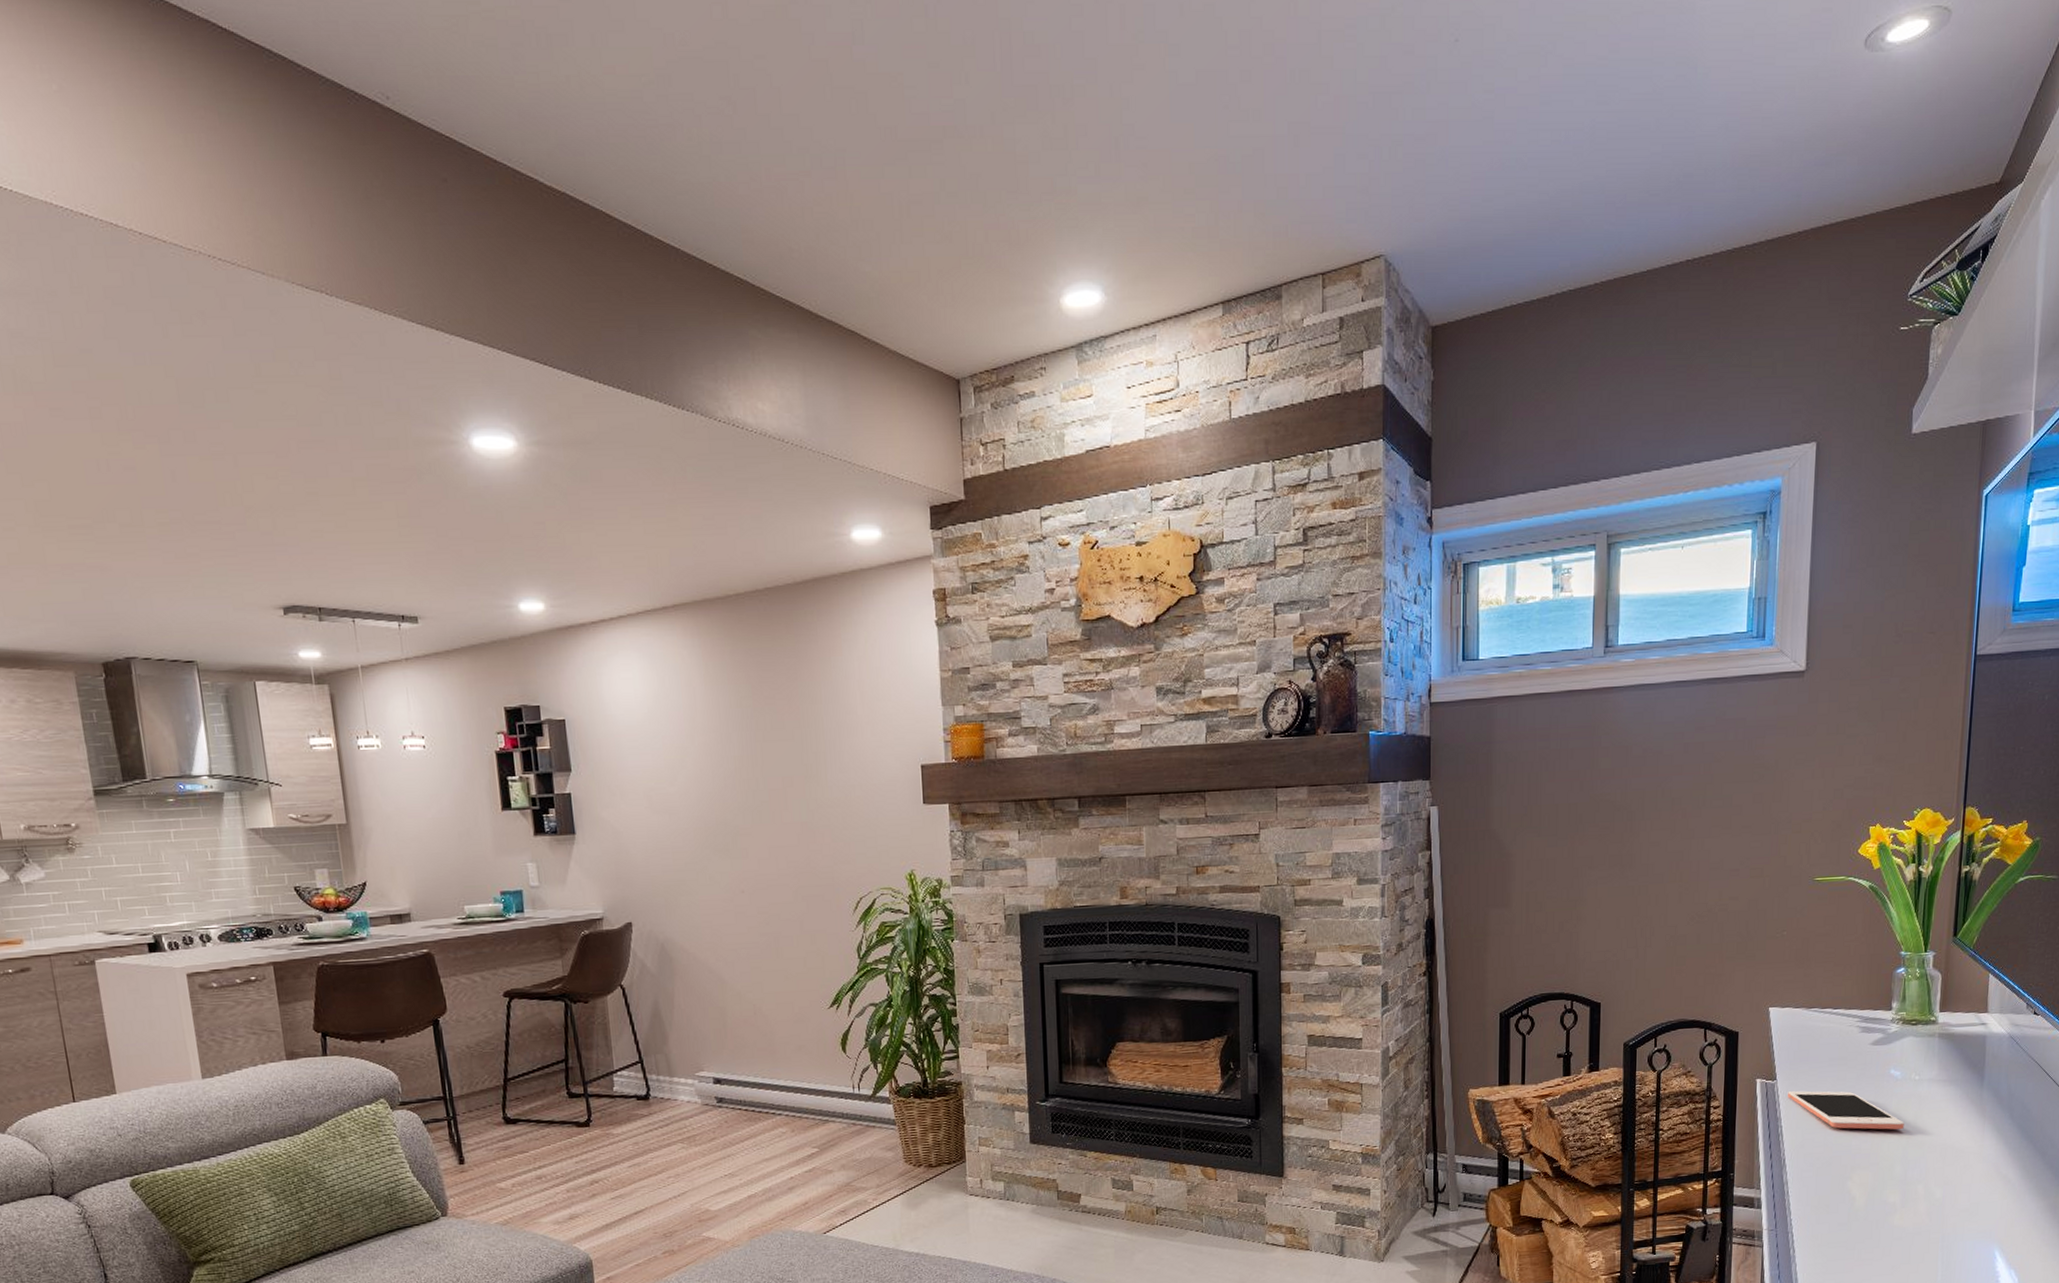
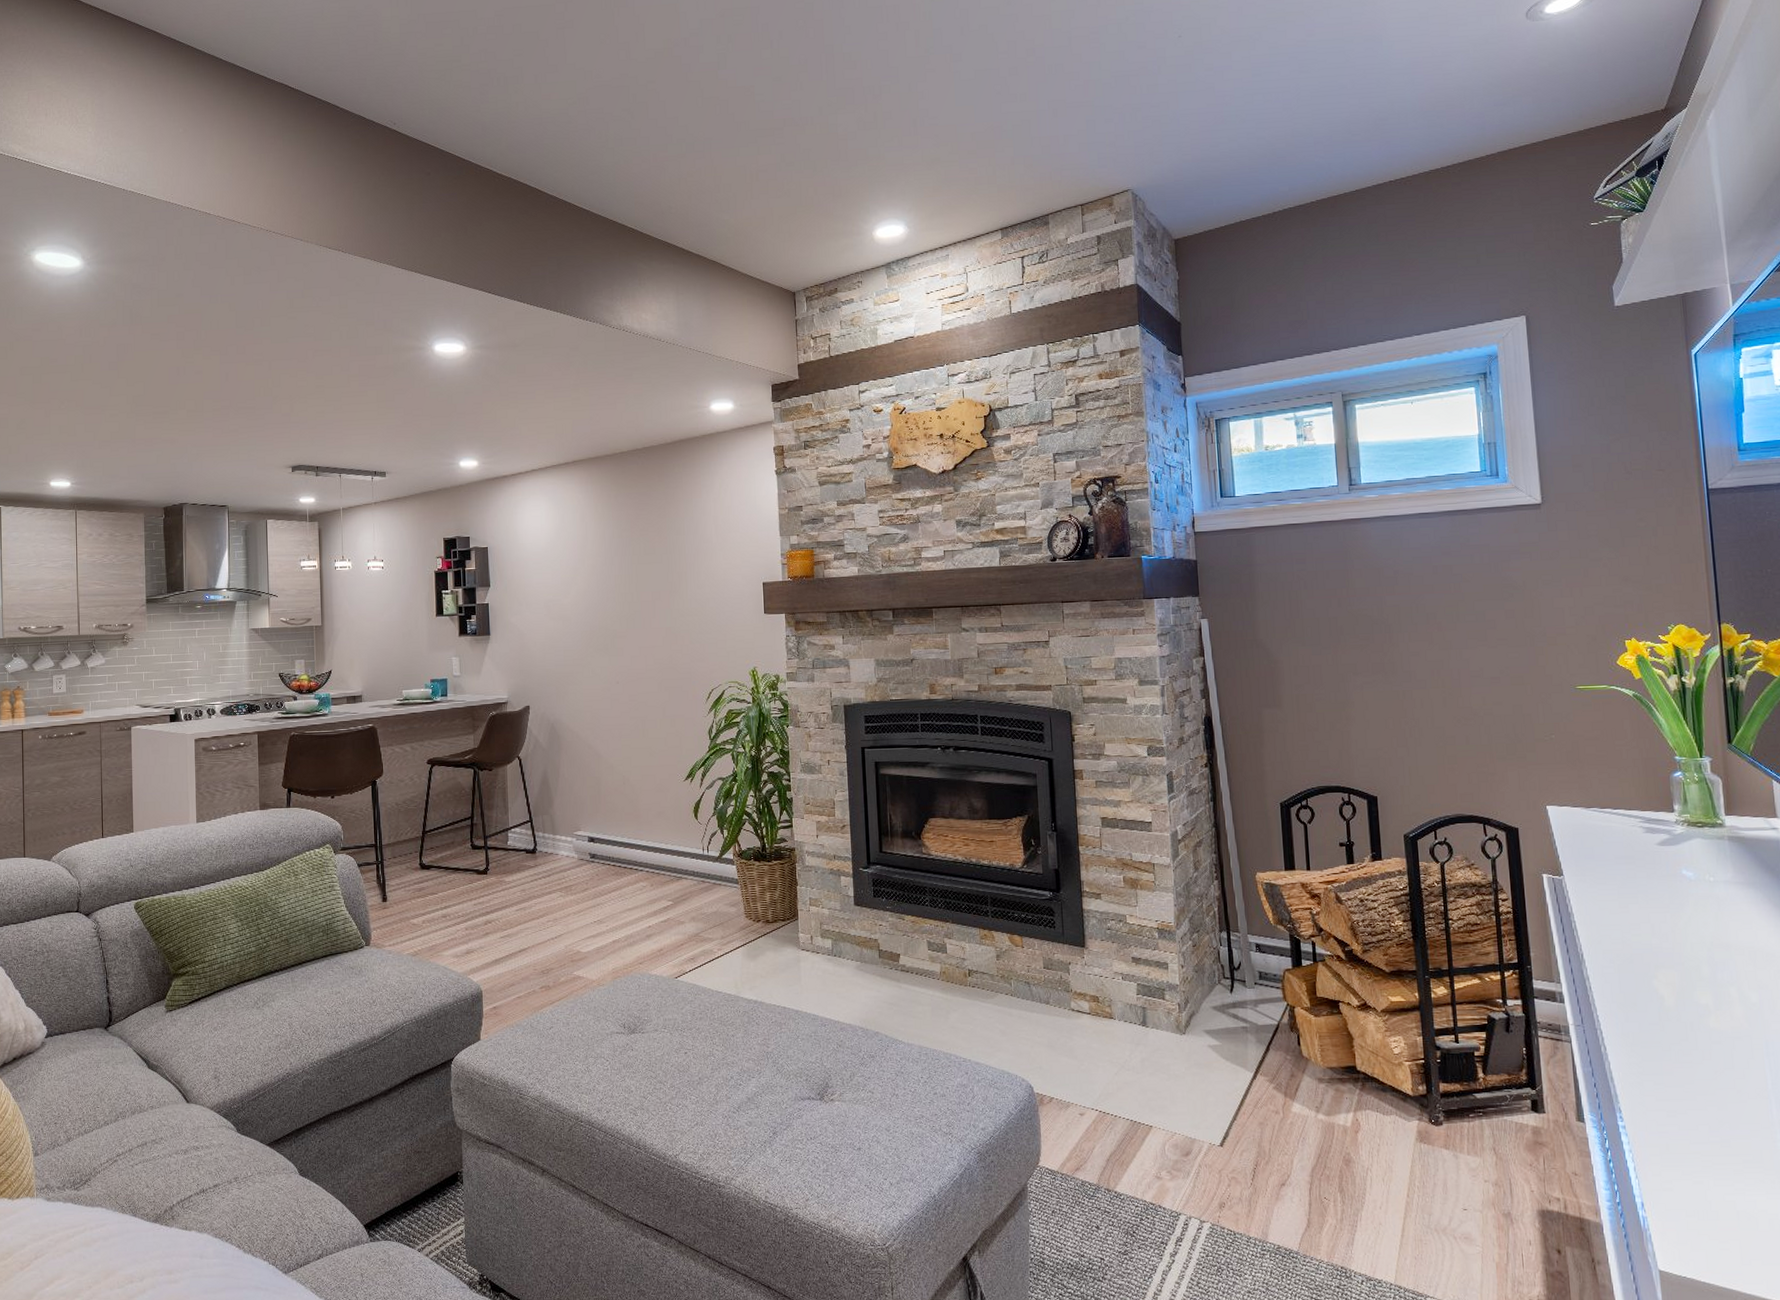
cell phone: present [1788,1090,1904,1130] -> none [1577,887,1706,931]

